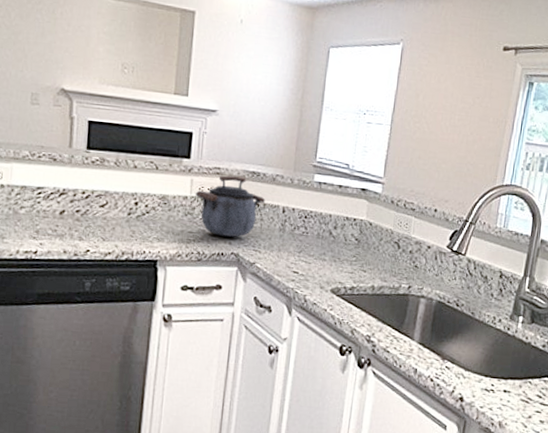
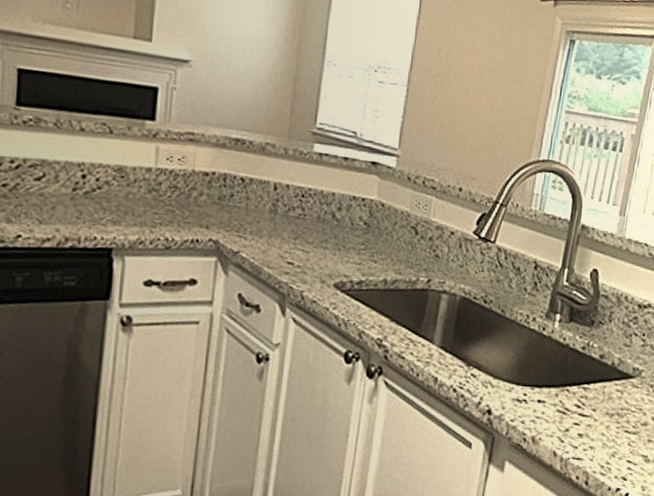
kettle: present [195,175,266,237] -> none [161,142,253,220]

